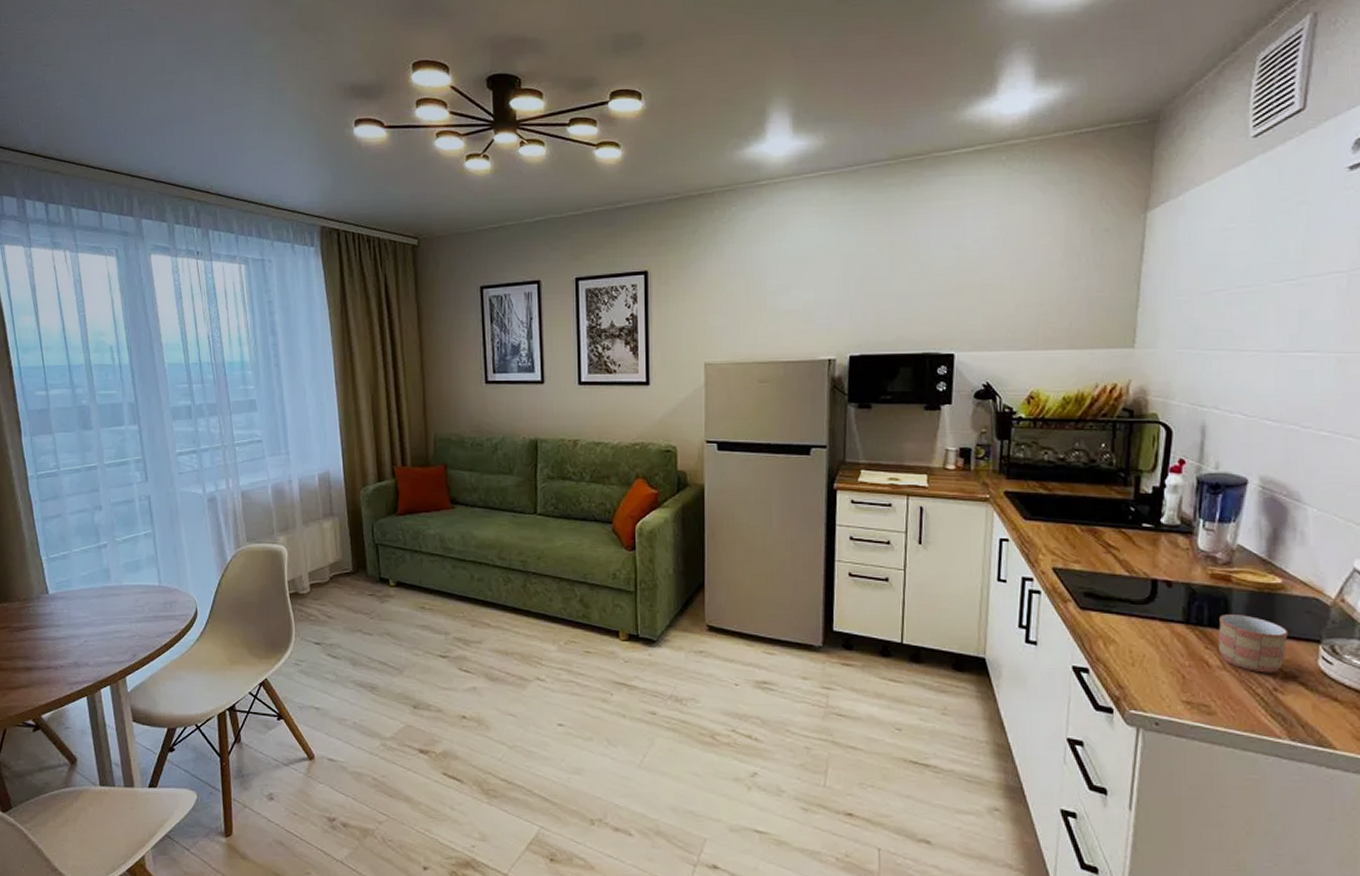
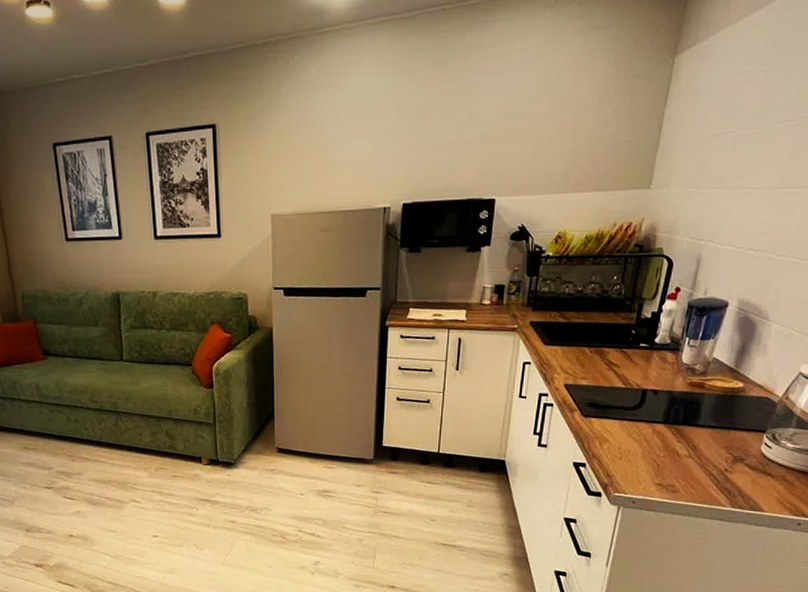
mug: present [1217,614,1288,673] -> none [687,414,742,458]

